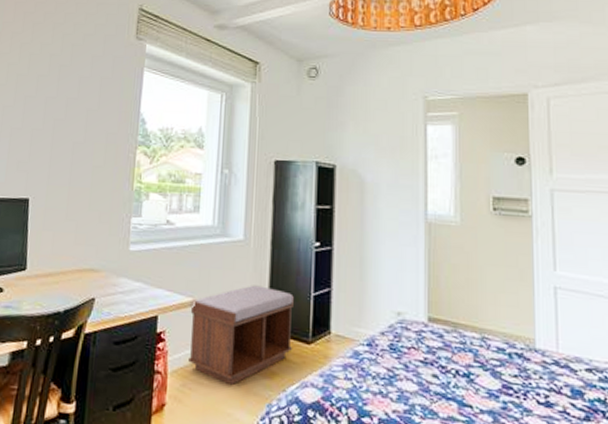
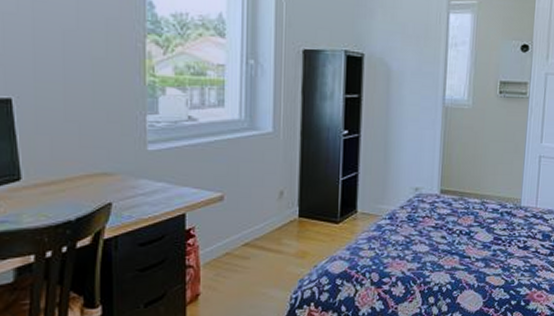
bench: present [188,285,294,386] -> none [220,175,323,269]

